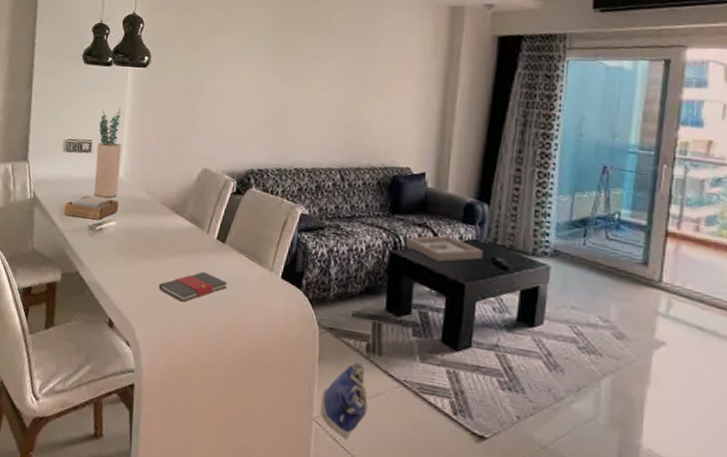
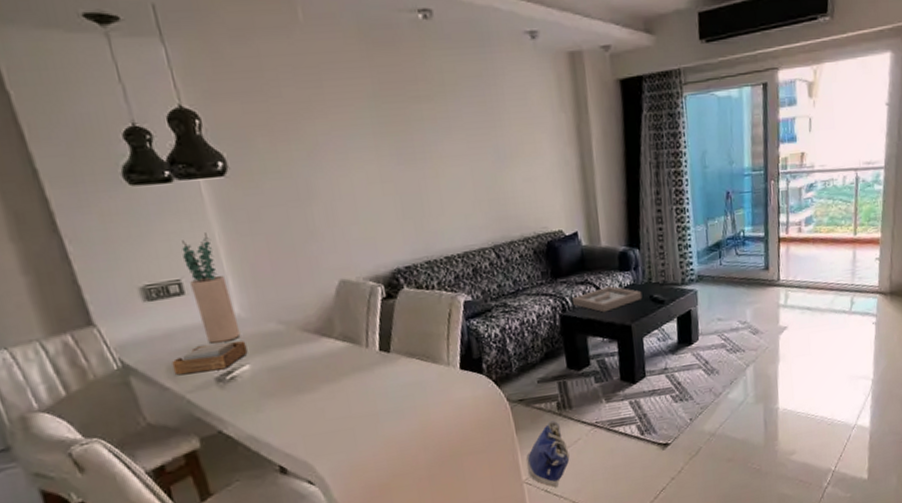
book: present [158,271,227,302] -> none [327,386,405,424]

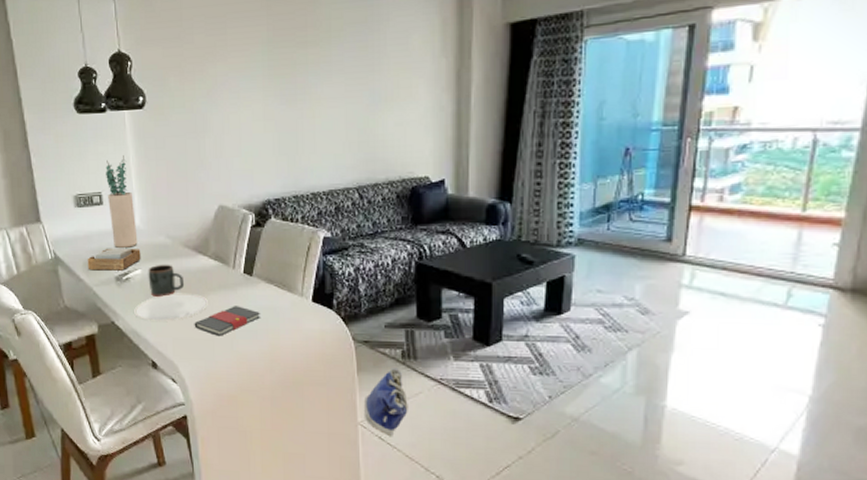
plate: none [247,381,343,422] -> present [134,293,209,321]
mug: none [259,353,310,393] -> present [148,264,185,297]
book: none [327,386,405,424] -> present [194,306,260,336]
decorative tray: present [571,285,643,313] -> none [430,238,508,266]

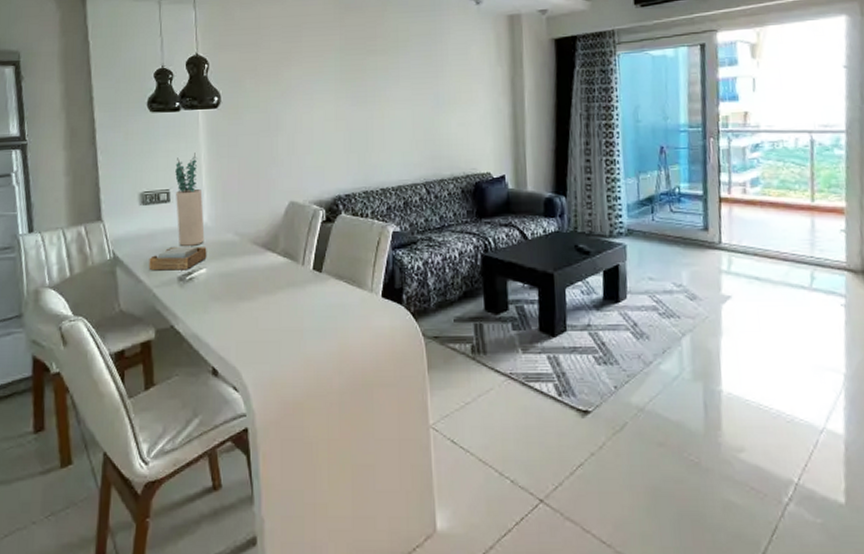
plate: present [134,293,209,321] -> none [196,292,277,324]
mug: present [148,264,185,297] -> none [213,262,252,297]
book: present [194,306,260,336] -> none [260,304,329,337]
tote bag: present [363,368,408,436] -> none [434,364,480,438]

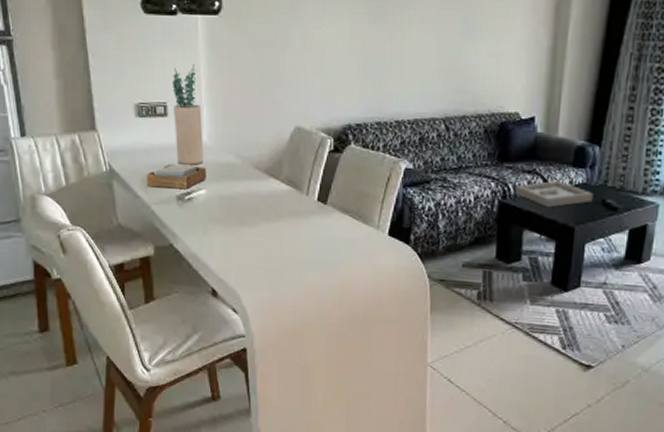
decorative tray: none [494,230,567,257] -> present [514,180,594,208]

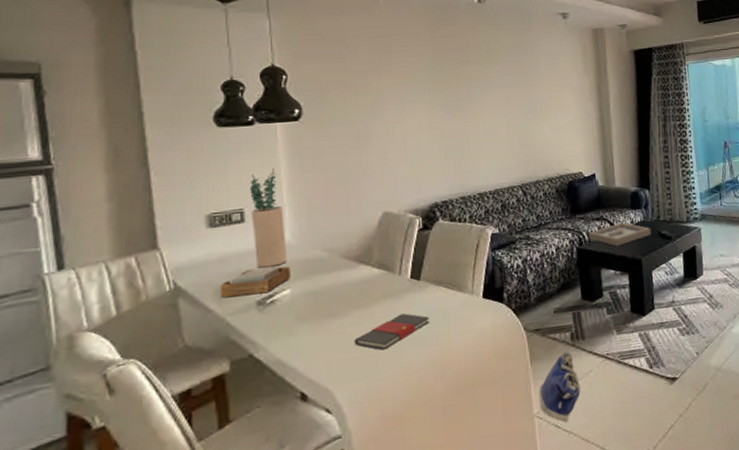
book: none [260,235,332,266] -> present [354,313,429,350]
tote bag: none [434,309,480,379] -> present [538,351,581,422]

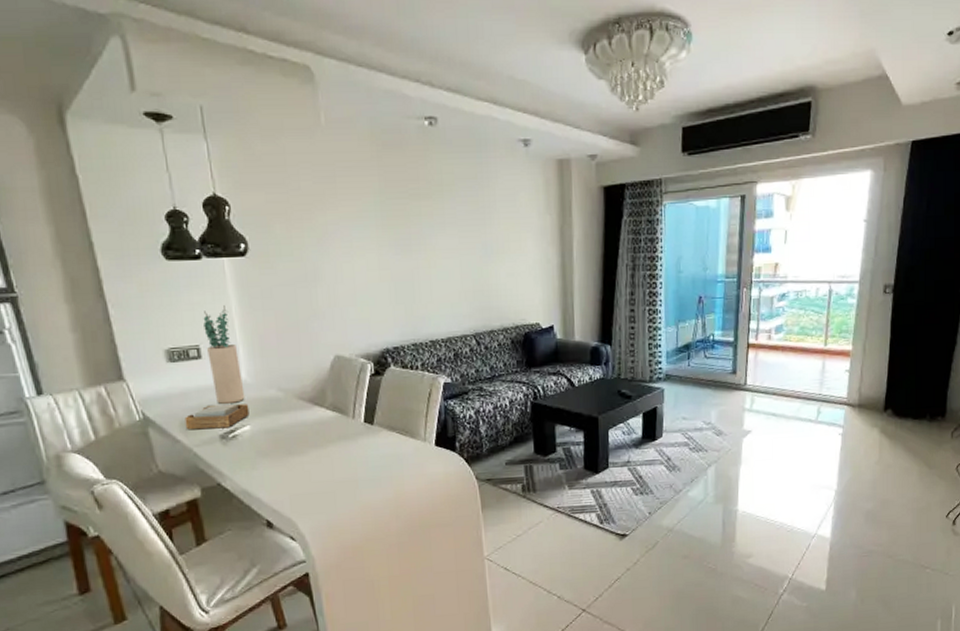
book: present [354,313,429,350] -> none [313,455,383,488]
tote bag: present [538,351,581,422] -> none [488,501,530,566]
decorative tray: present [588,222,652,247] -> none [543,378,611,403]

